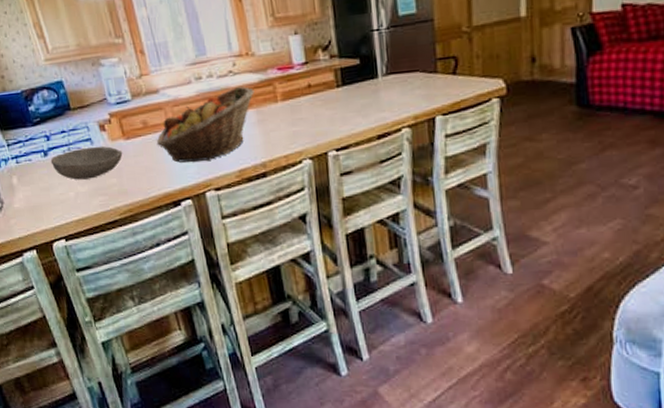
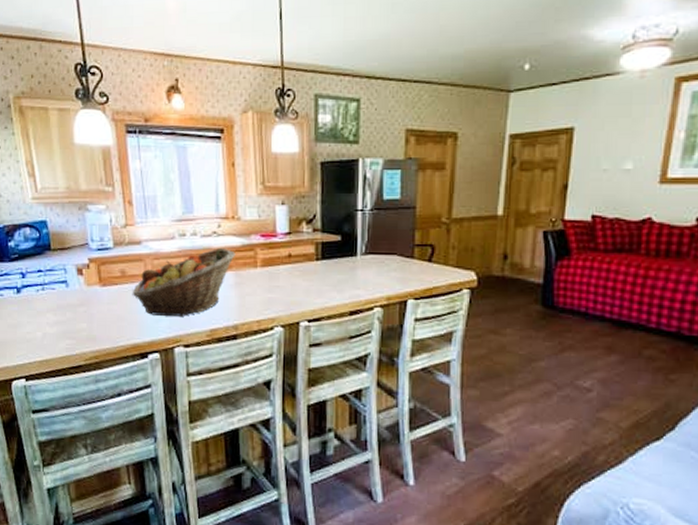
bowl: present [50,146,123,180] -> none [22,290,97,321]

